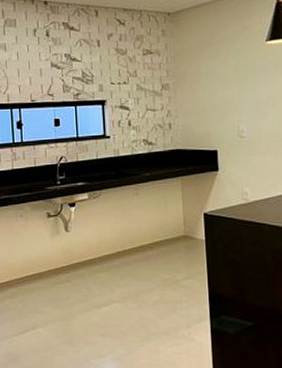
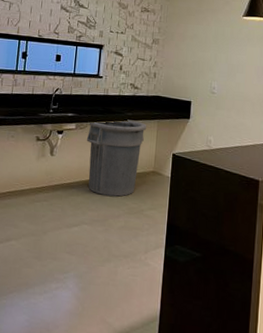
trash can: none [102,180,170,269] -> present [86,119,147,197]

